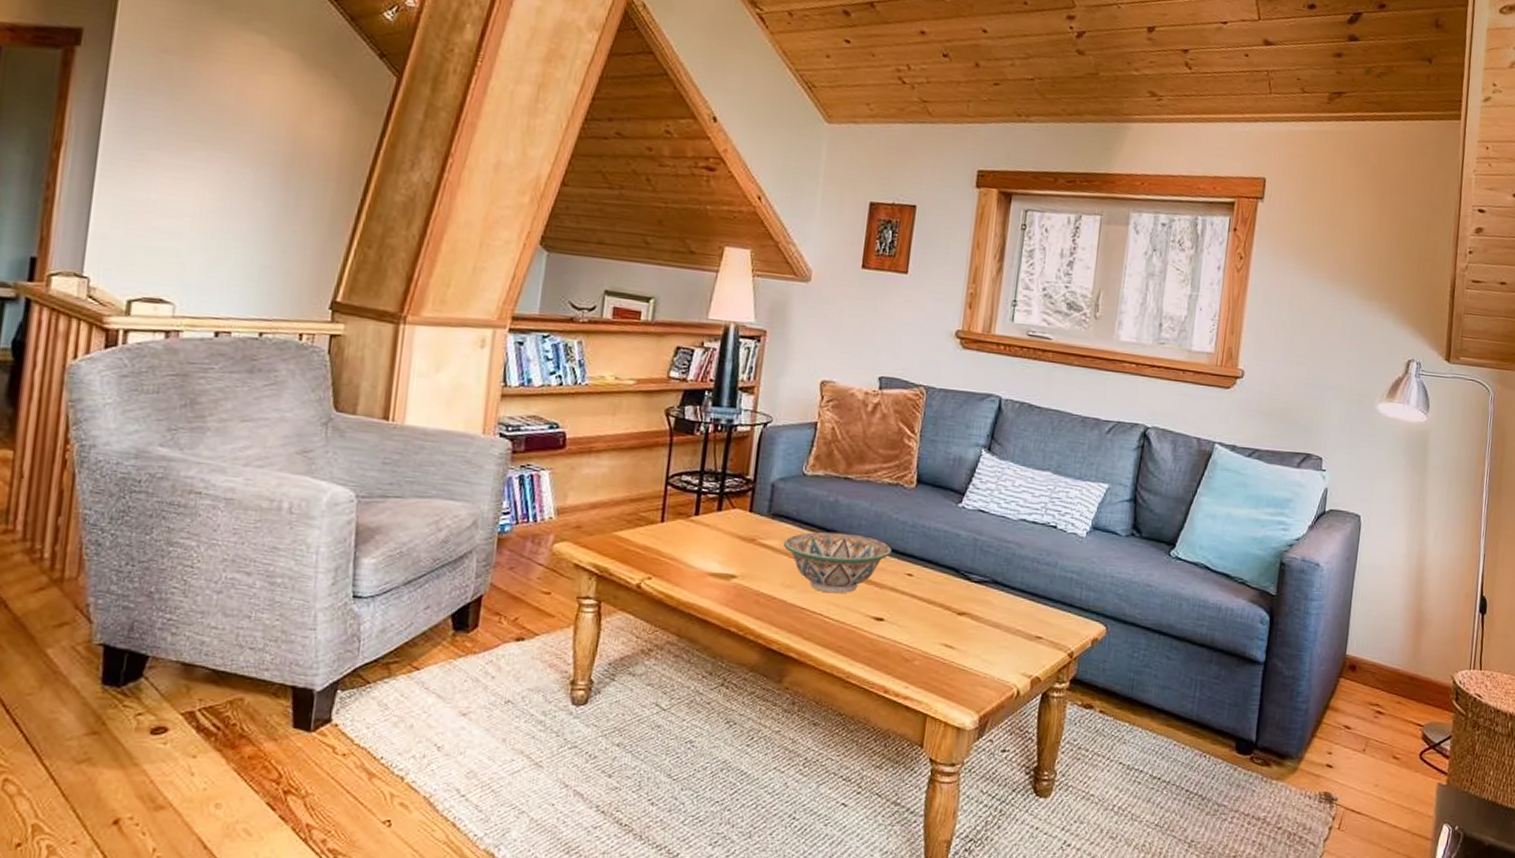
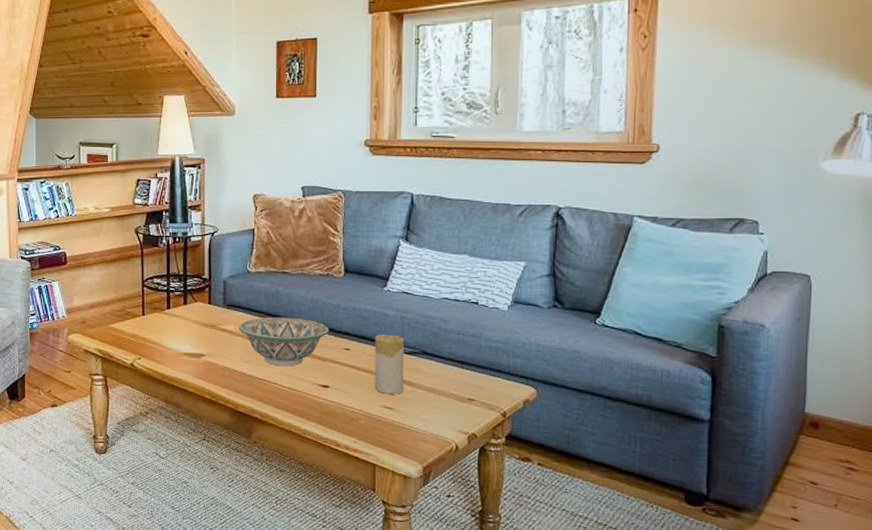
candle: none [936,558,975,630] -> present [375,334,405,395]

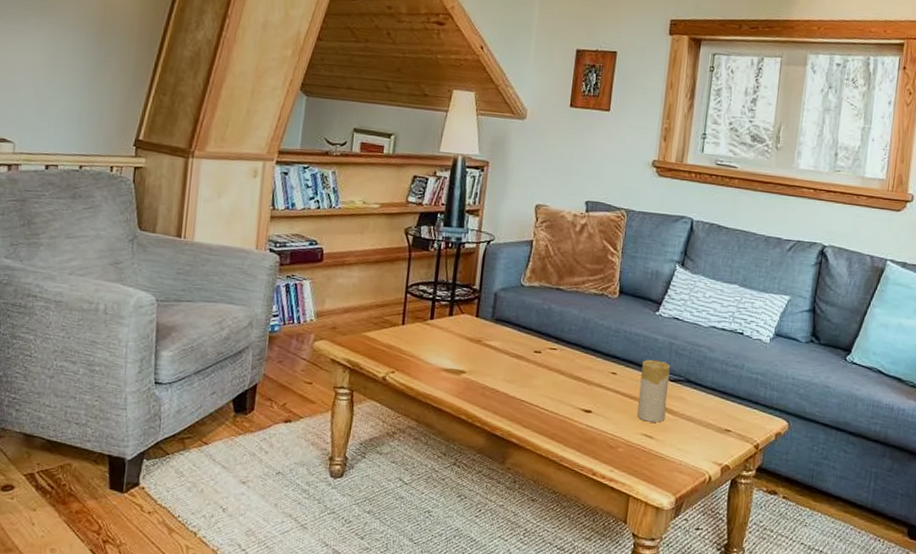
decorative bowl: present [238,317,329,367] -> none [504,335,598,389]

